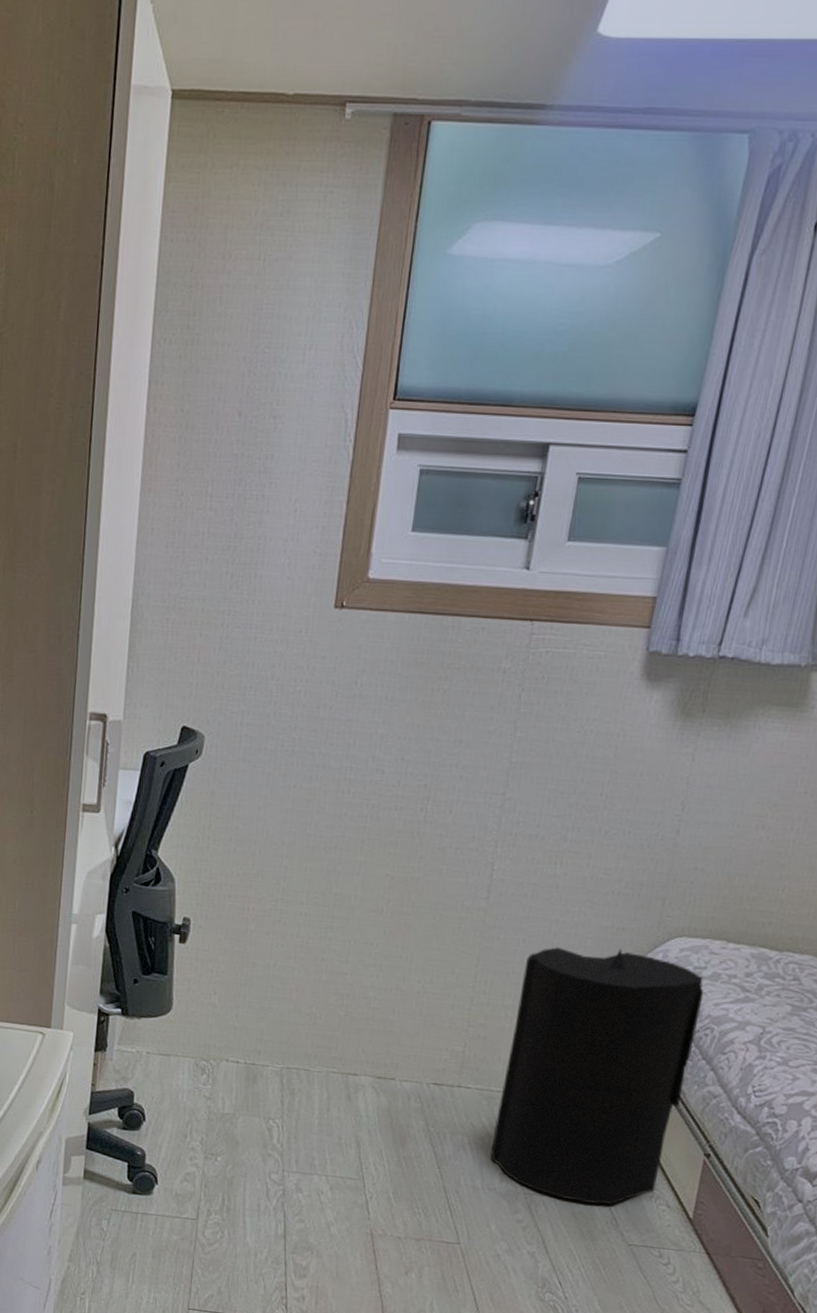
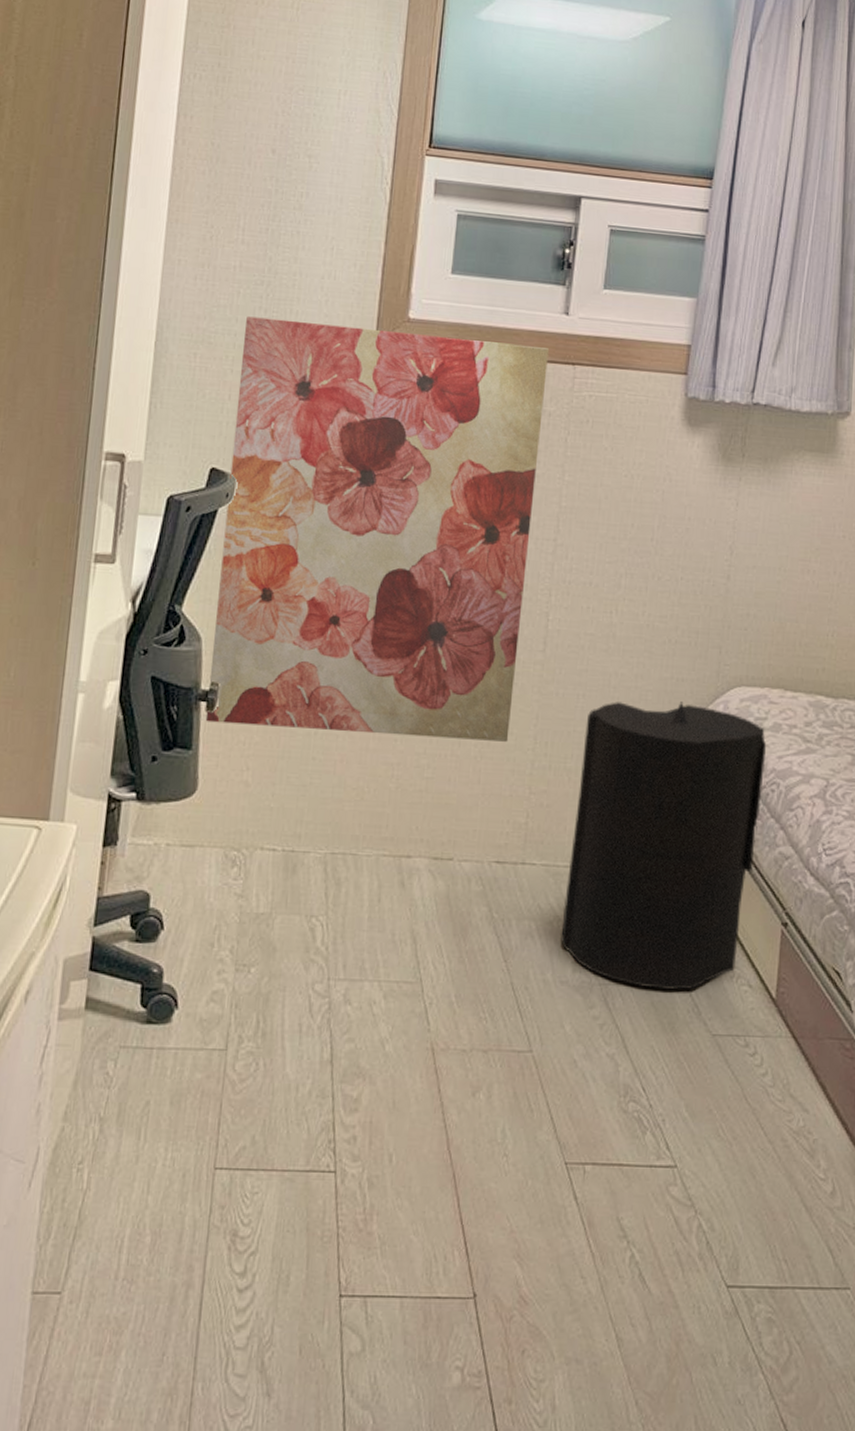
wall art: none [178,581,507,980] -> present [205,316,549,742]

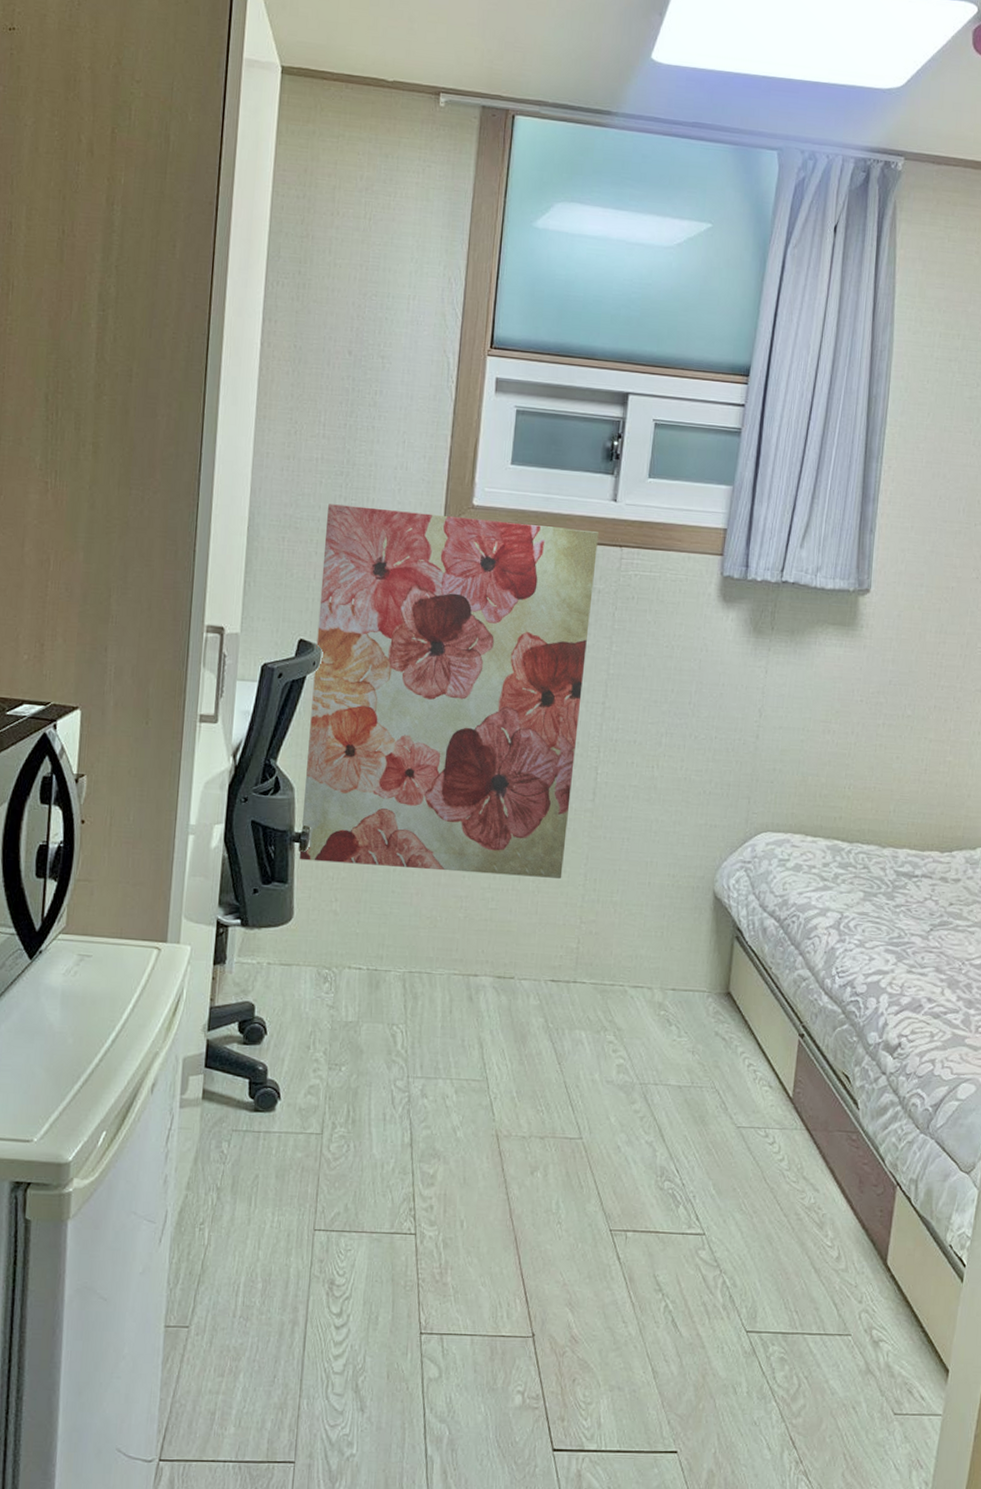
trash can: present [560,702,767,991] -> none [607,845,789,1090]

